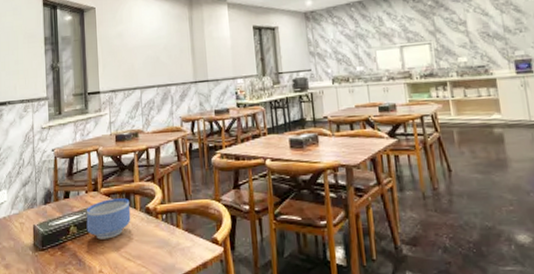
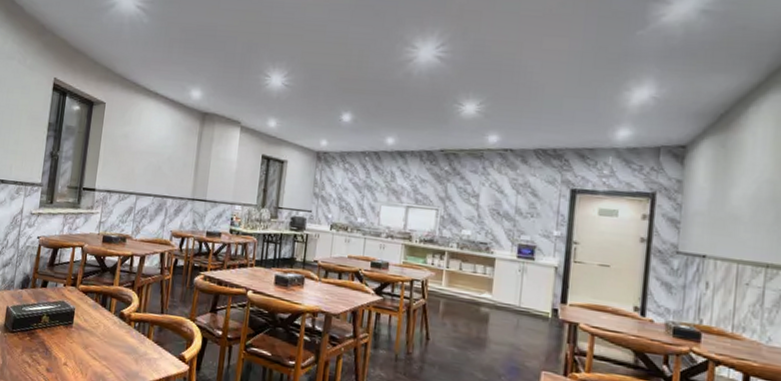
bowl: present [86,198,131,240] -> none [58,296,106,335]

